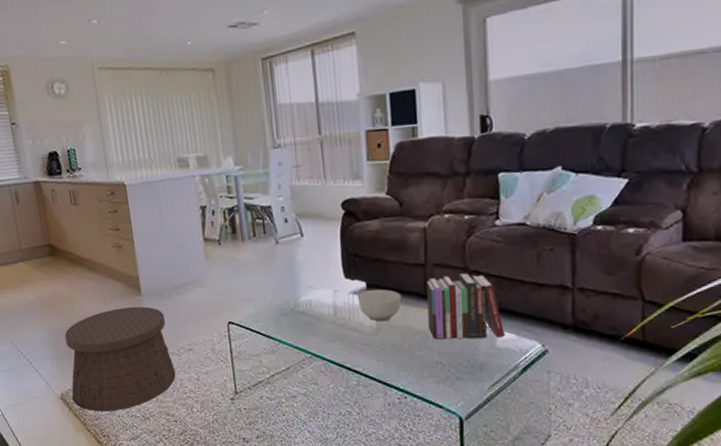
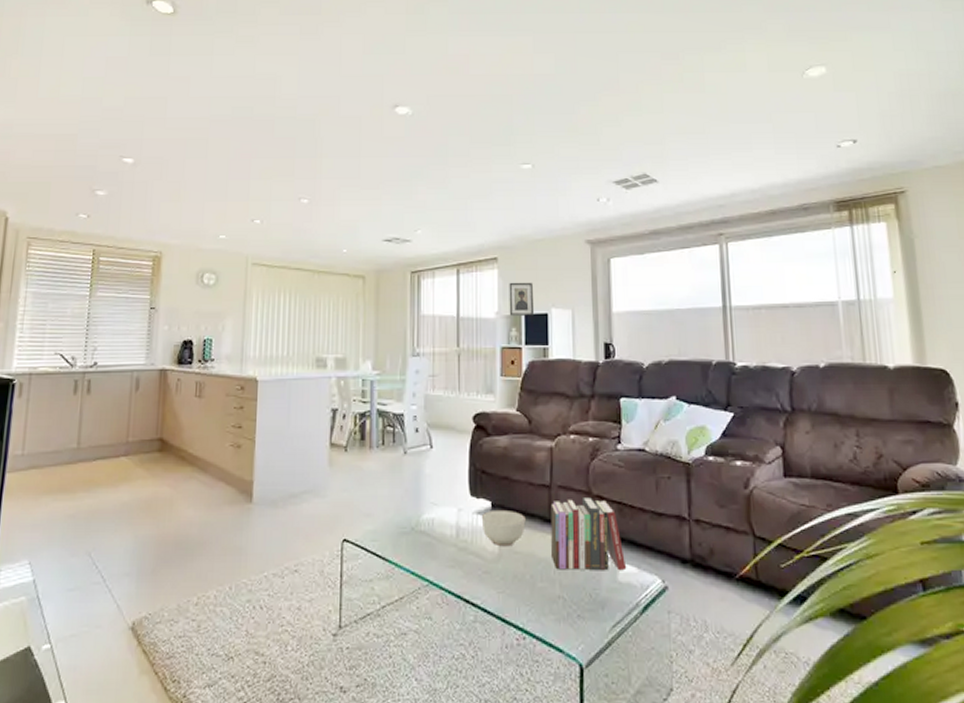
basket: present [64,306,176,412] -> none [145,517,275,648]
picture frame: none [370,57,399,96] -> present [509,283,533,316]

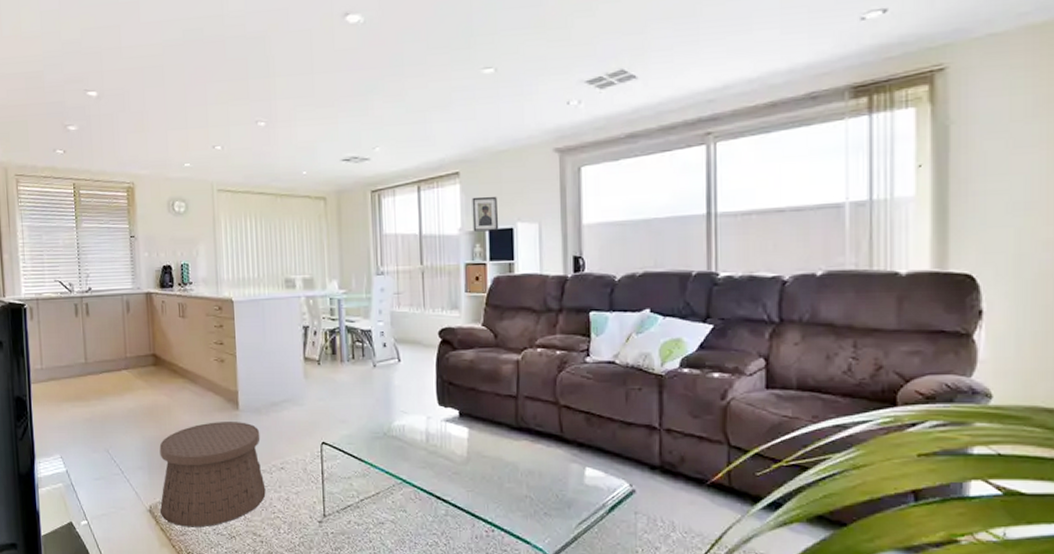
basket: none [145,517,275,648] -> present [159,422,266,527]
bowl: present [481,509,526,547] -> none [449,418,493,451]
books: present [550,497,627,571] -> none [517,407,594,475]

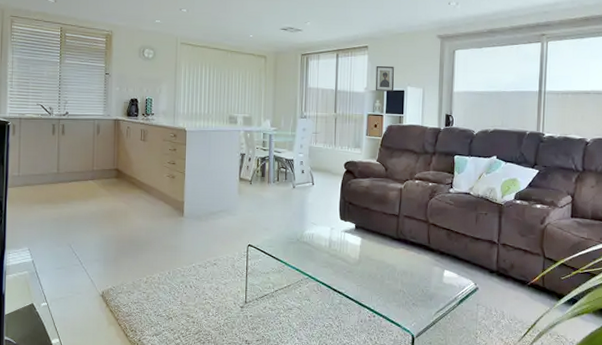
basket: present [159,422,266,527] -> none [111,225,200,310]

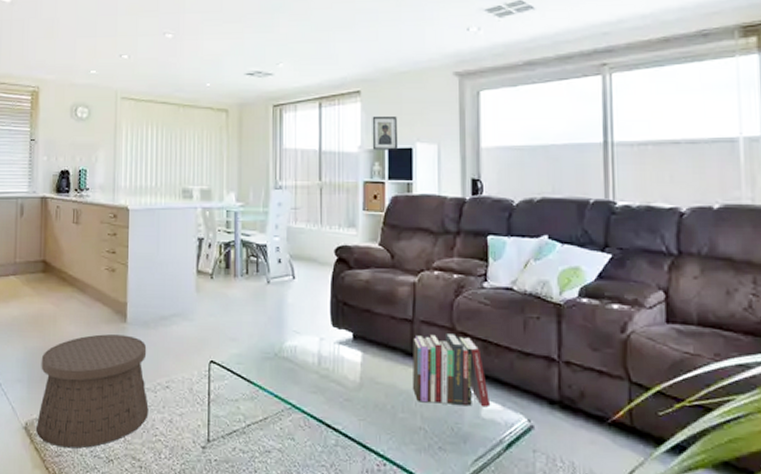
basket: none [111,225,200,310] -> present [36,334,149,448]
books: none [397,225,450,276] -> present [413,333,491,408]

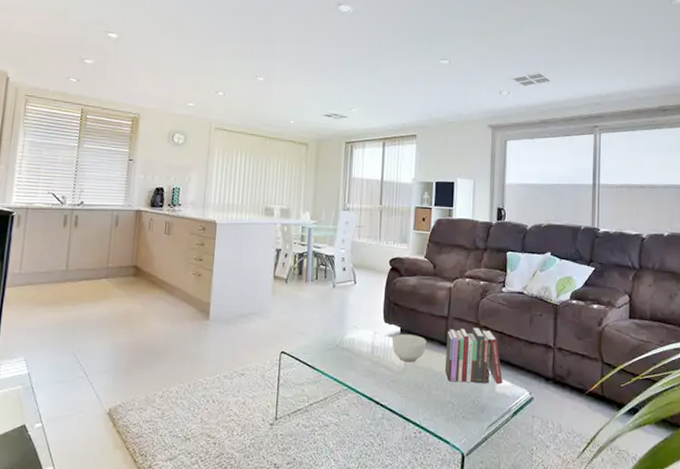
basket: present [36,334,149,448] -> none [119,330,226,430]
bowl: none [343,340,387,377] -> present [392,333,427,363]
picture frame: present [372,117,397,150] -> none [423,156,444,183]

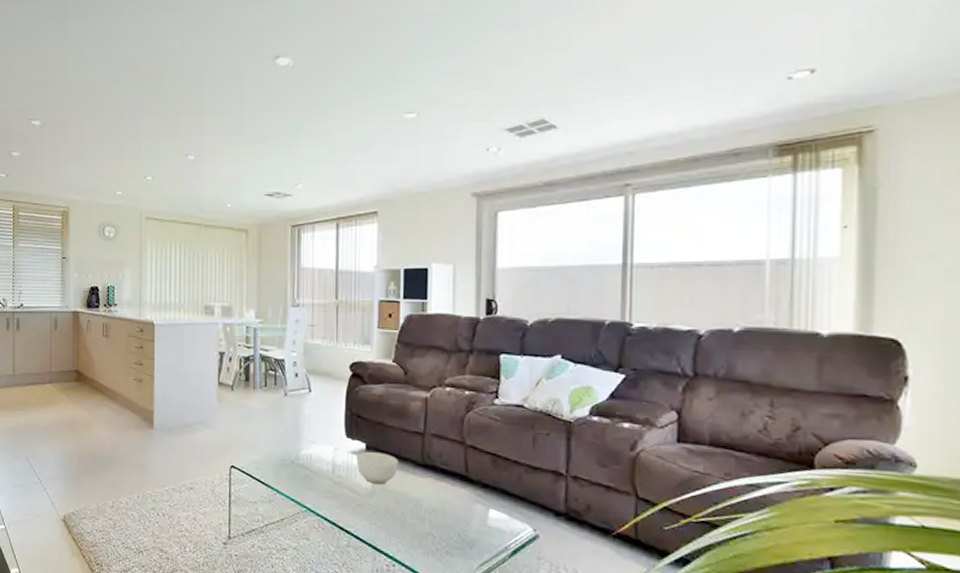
books: present [445,327,503,384] -> none [423,446,498,517]

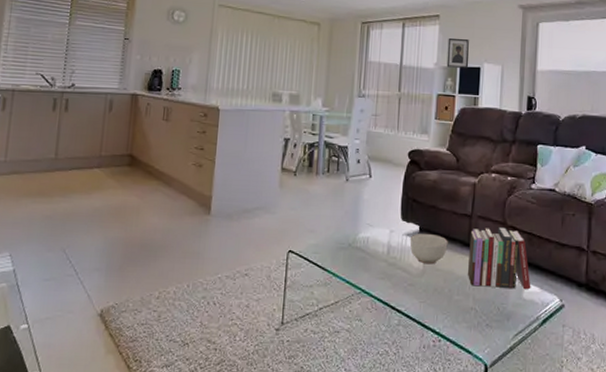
picture frame: none [388,237,413,270] -> present [446,38,469,68]
books: none [423,446,498,517] -> present [468,227,531,290]

